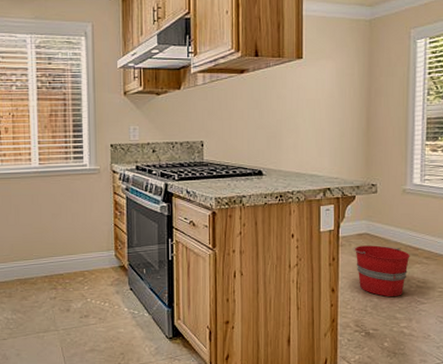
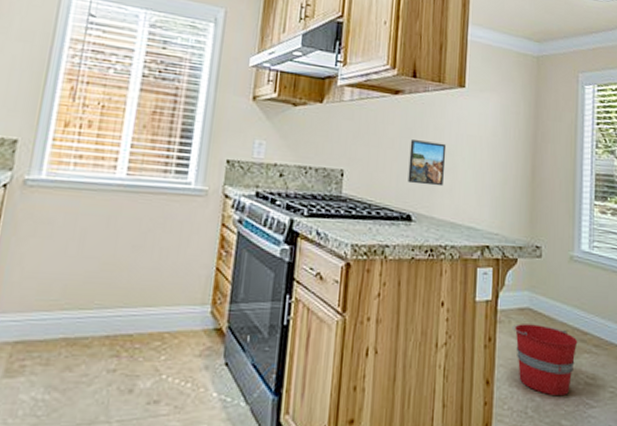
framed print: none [257,109,289,146] -> present [408,140,447,187]

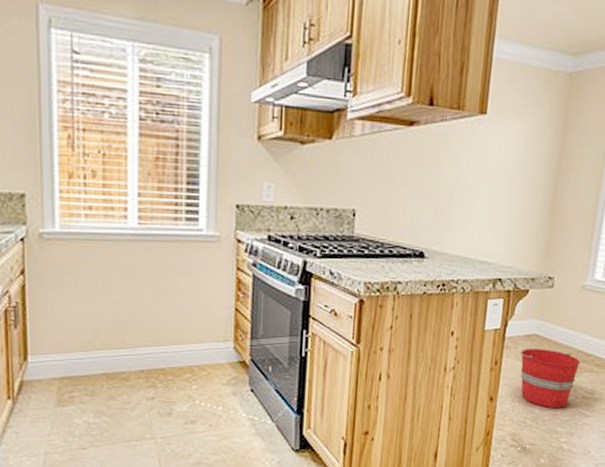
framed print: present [408,140,447,187] -> none [421,175,463,222]

